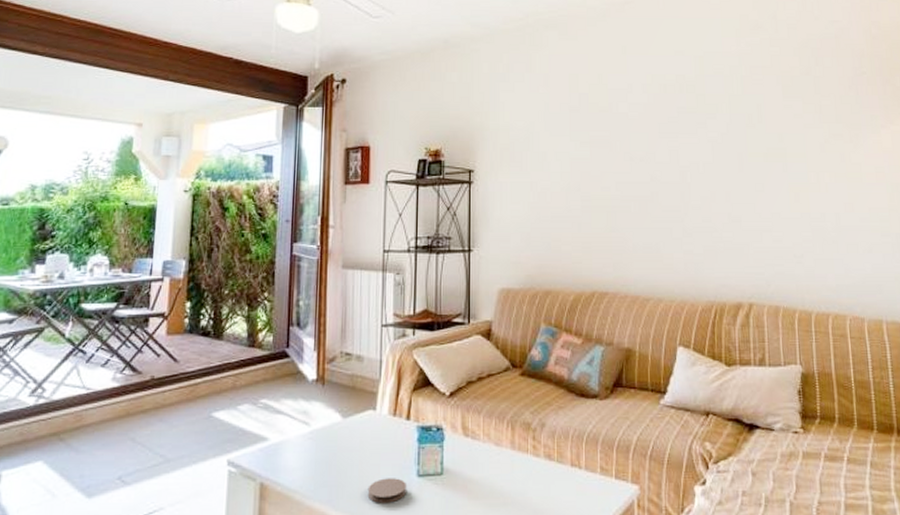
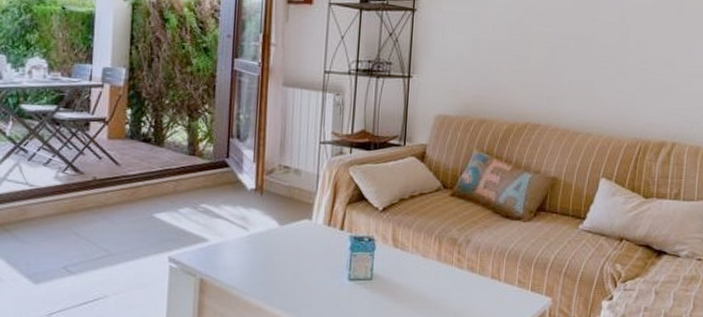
coaster: present [367,478,407,503] -> none [301,280,339,302]

